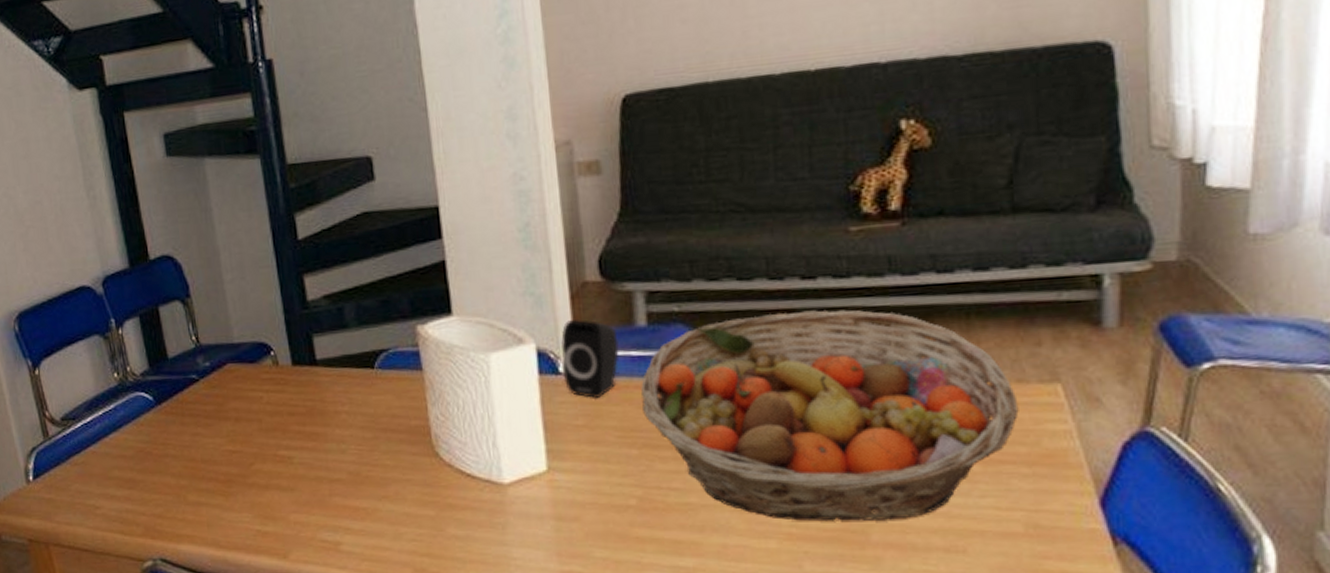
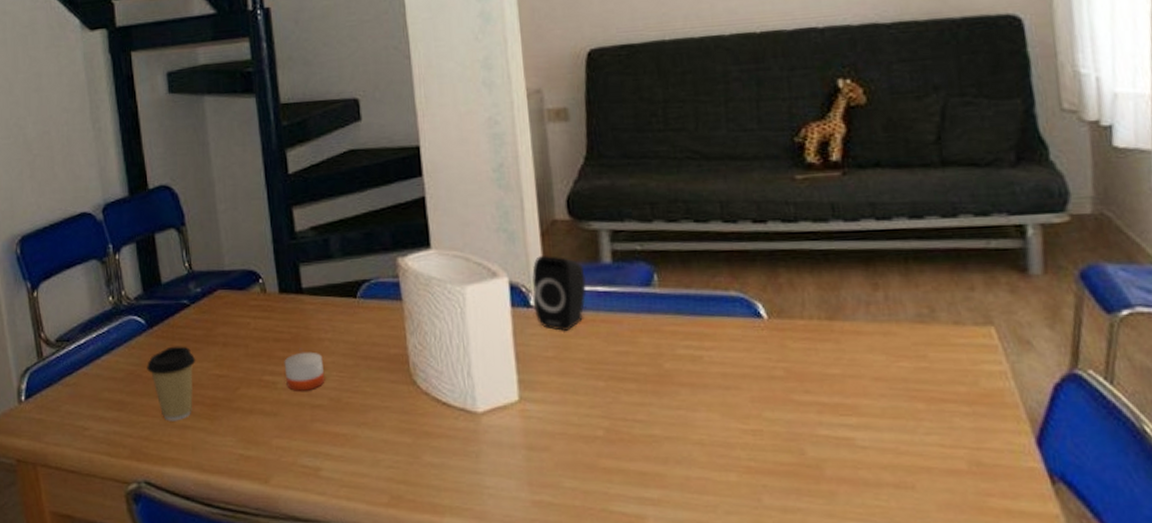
coffee cup: none [157,422,208,499] -> present [147,346,196,421]
candle: none [299,425,343,466] -> present [284,351,325,391]
fruit basket: present [641,310,1019,522] -> none [607,252,957,456]

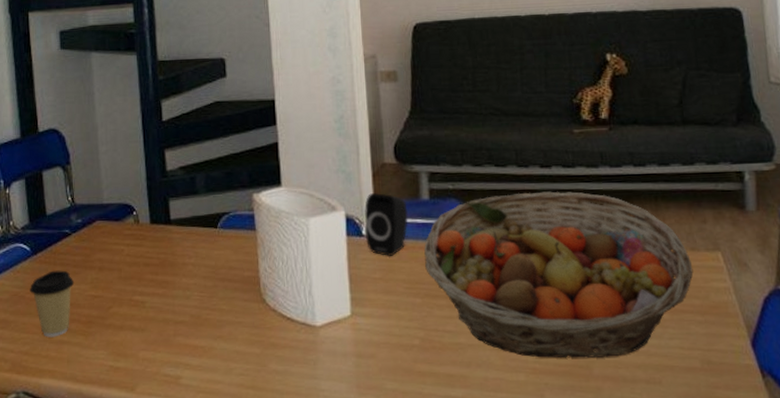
candle: present [284,351,325,391] -> none [152,275,188,309]
fruit basket: none [607,252,957,456] -> present [424,191,694,359]

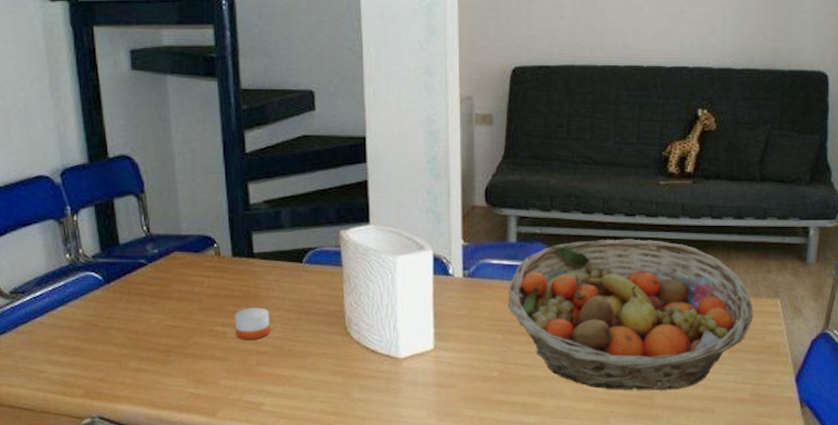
coffee cup: present [30,270,75,338] -> none [103,300,151,365]
candle: none [152,275,188,309] -> present [234,307,271,340]
speaker: present [365,192,408,256] -> none [451,233,495,295]

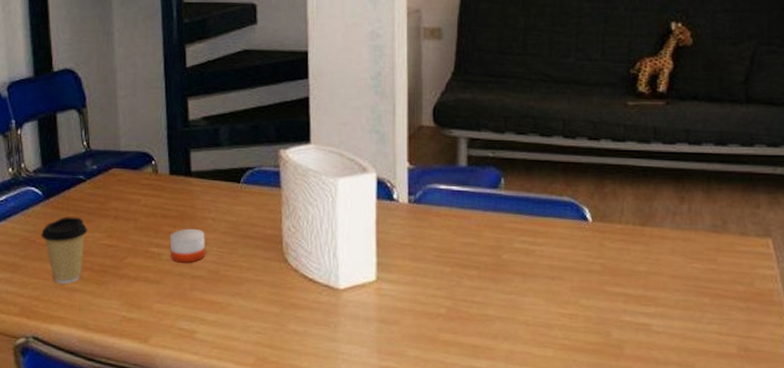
coffee cup: none [103,300,151,365] -> present [41,217,88,284]
fruit basket: present [508,239,754,390] -> none [458,165,740,338]

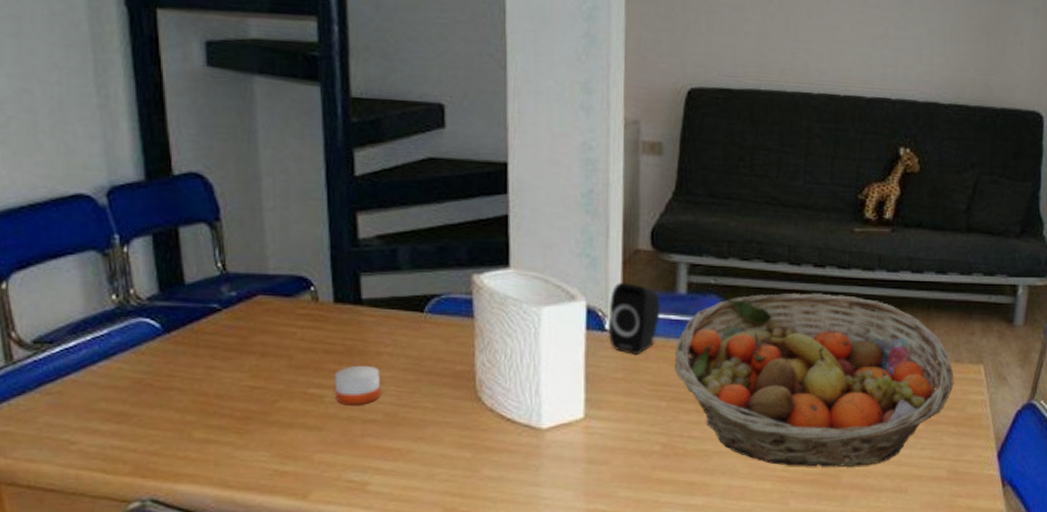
coffee cup: present [41,217,88,284] -> none [160,354,226,435]
speaker: none [396,155,443,222] -> present [608,282,661,354]
fruit basket: none [458,165,740,338] -> present [675,292,954,467]

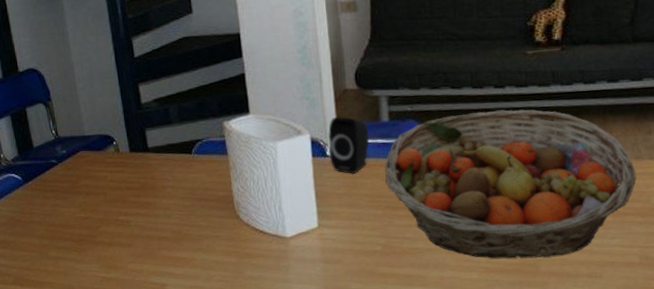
candle: present [334,365,381,405] -> none [135,196,169,227]

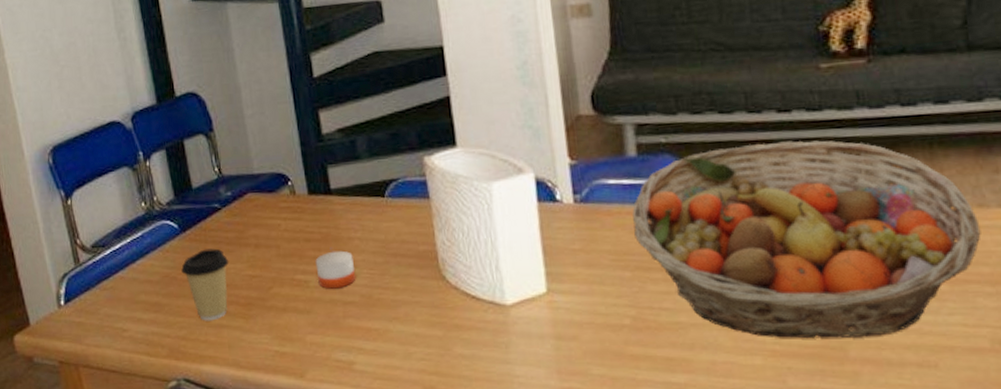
coffee cup: none [24,196,65,255] -> present [181,248,229,321]
candle: none [135,196,169,227] -> present [315,250,356,289]
speaker: present [328,116,369,174] -> none [558,149,612,224]

